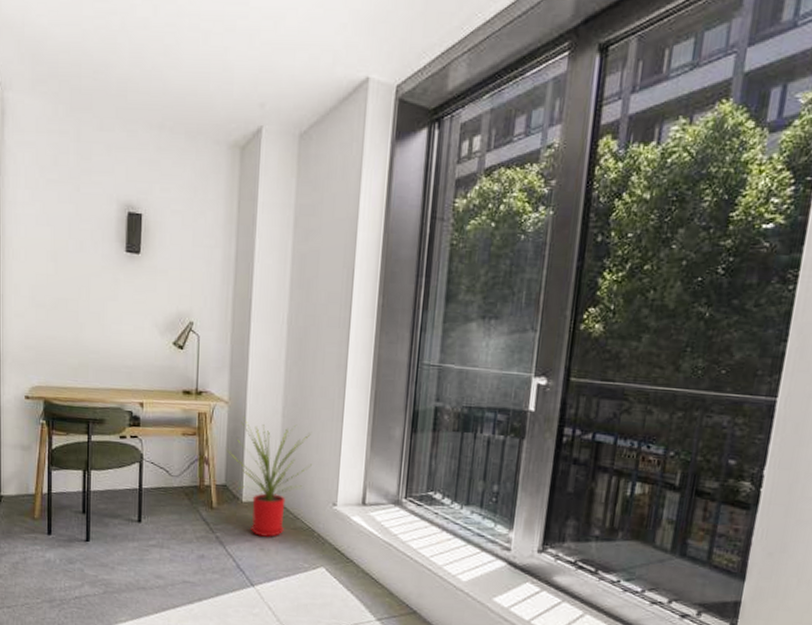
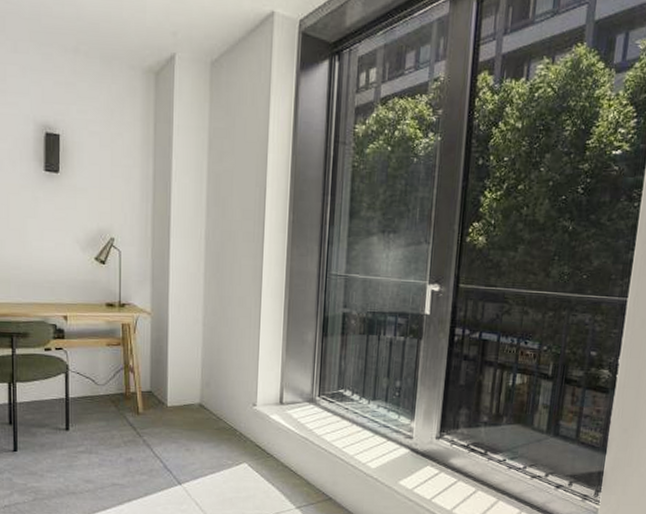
house plant: present [227,416,312,537] -> none [151,326,232,438]

